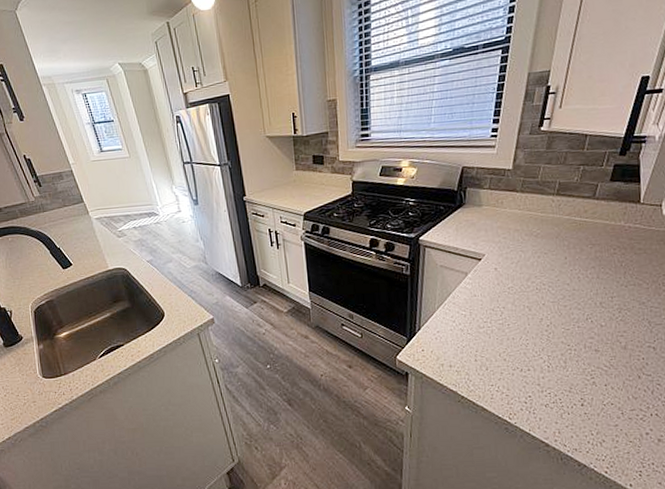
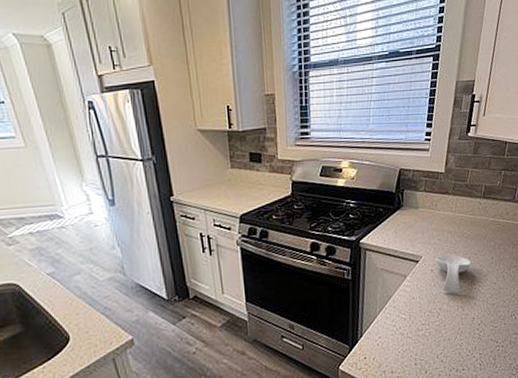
spoon rest: none [499,252,541,293] -> present [434,254,472,294]

